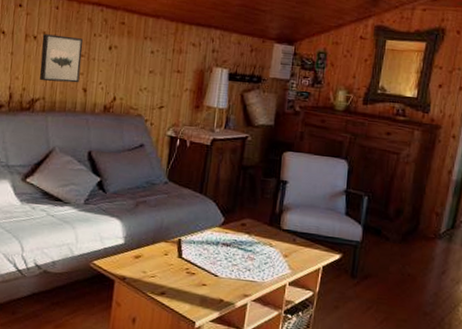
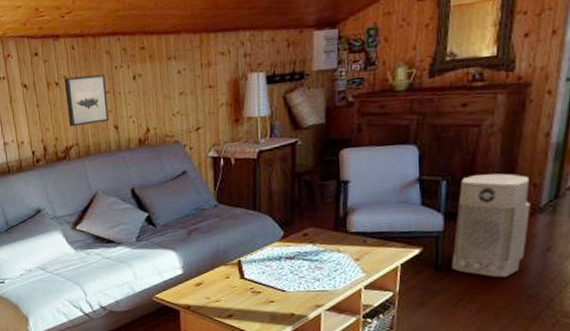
air purifier: none [365,196,434,292] -> present [452,173,530,277]

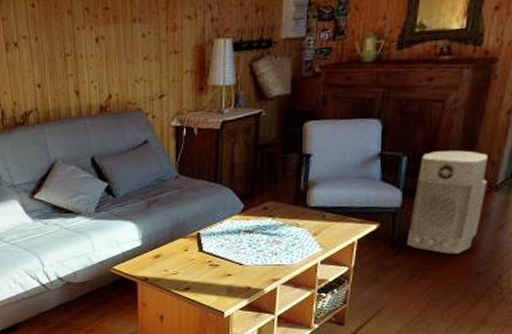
wall art: present [64,74,109,127] -> none [23,35,70,91]

